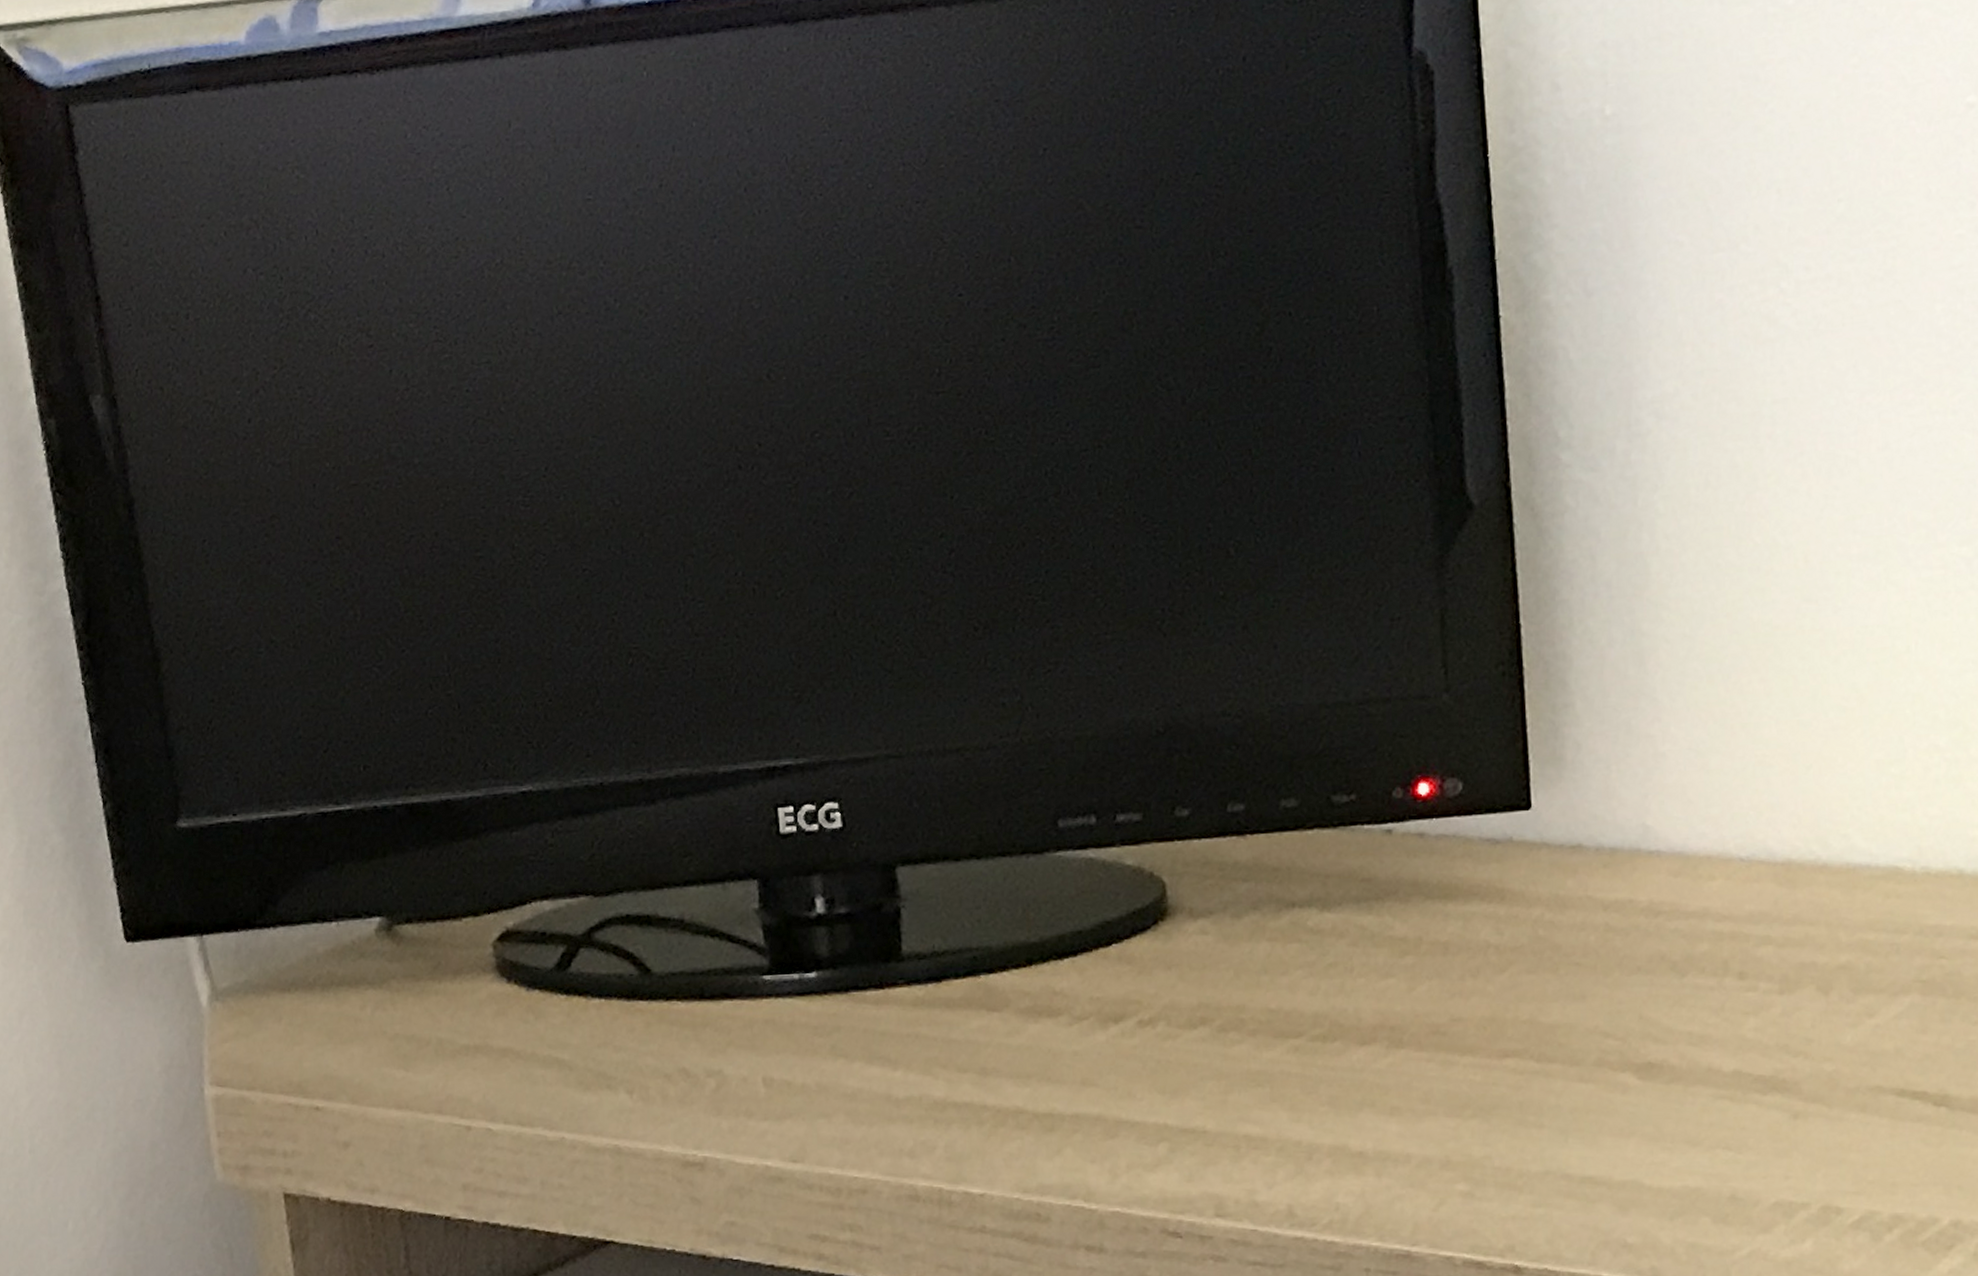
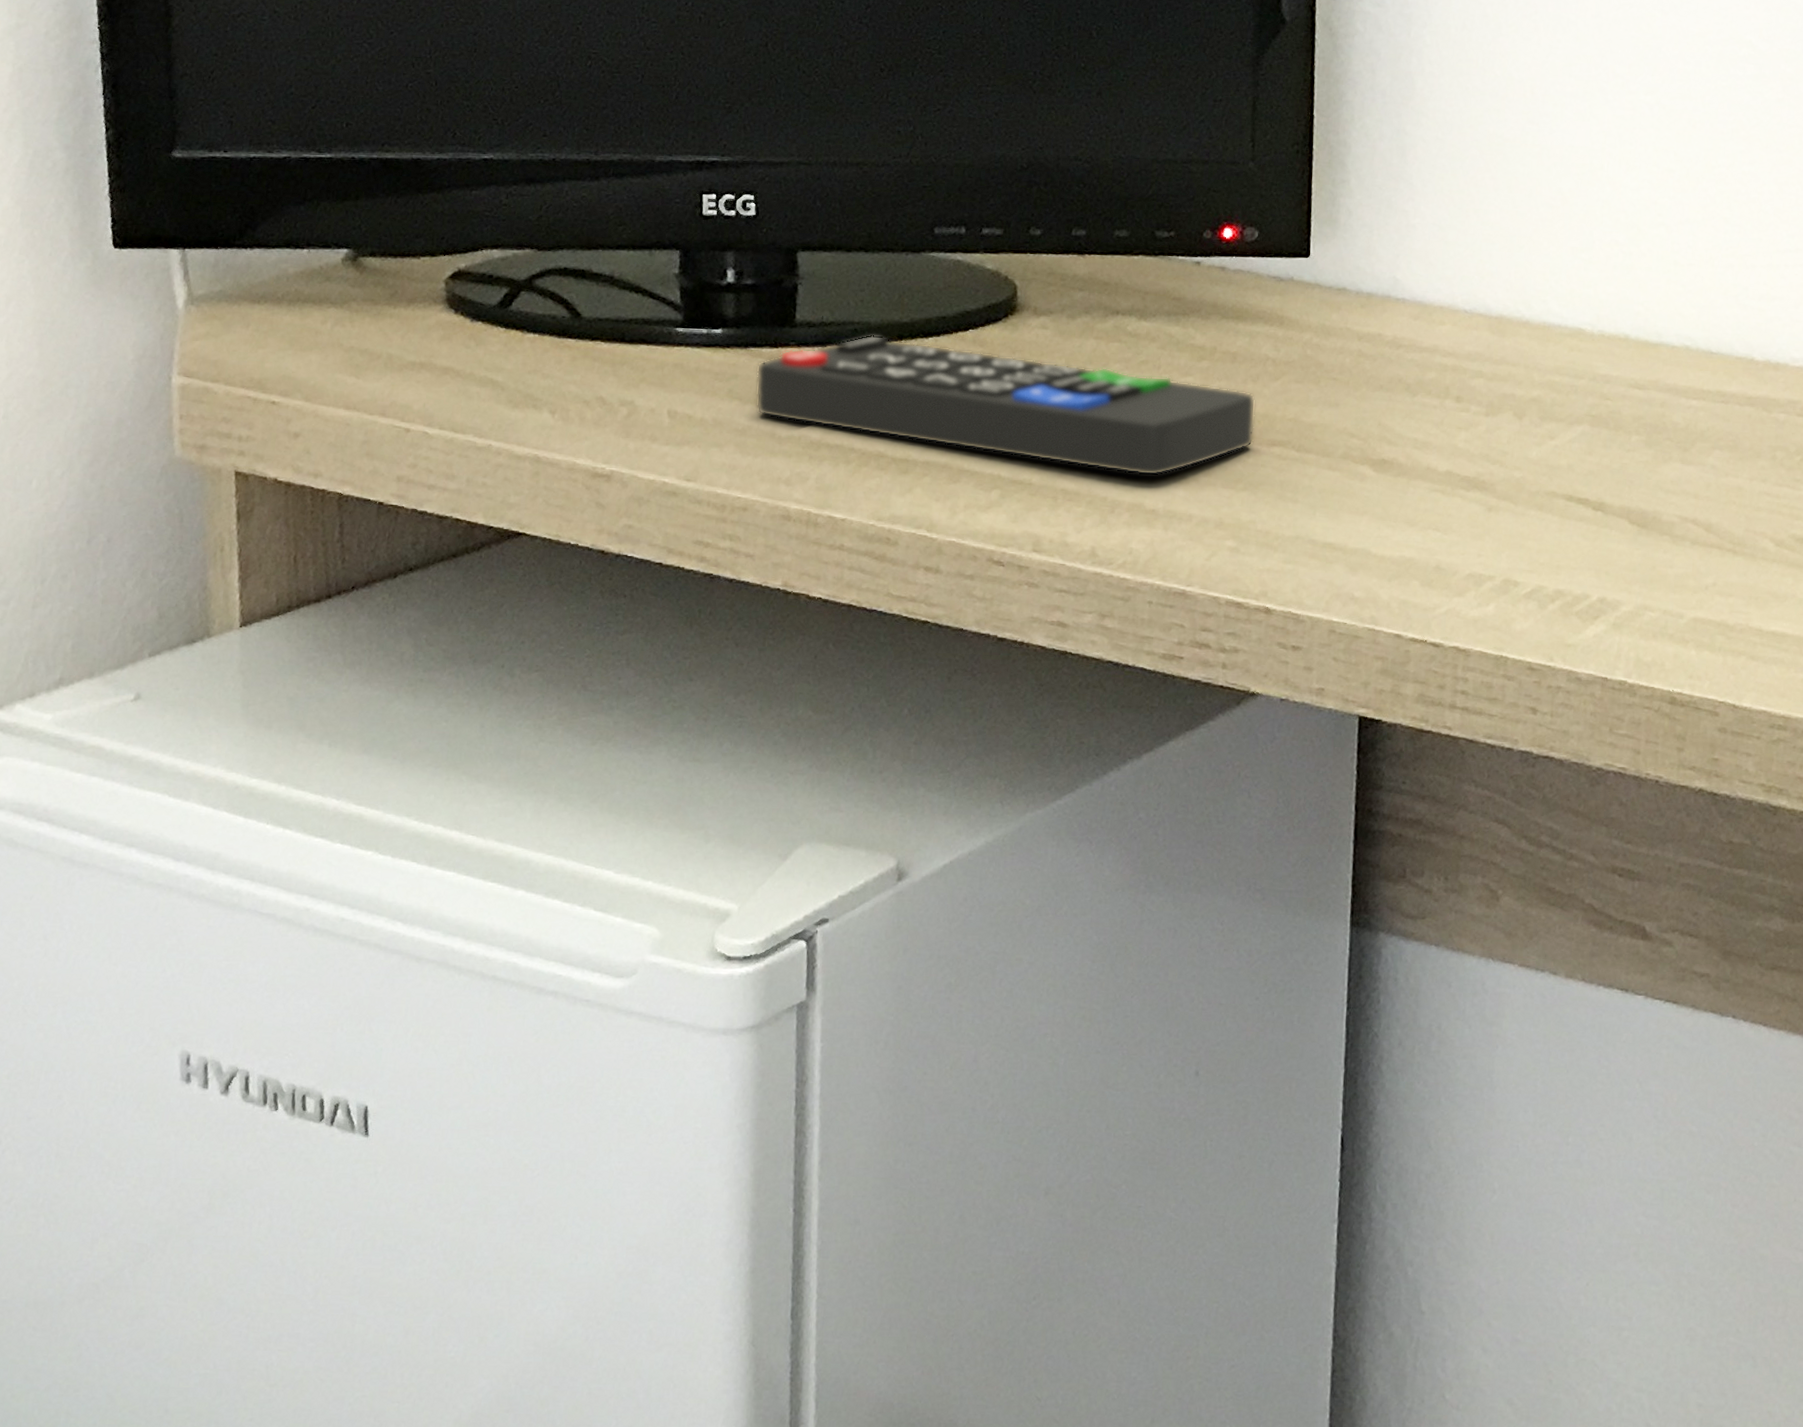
remote control: none [861,962,1480,1110] -> present [756,335,1256,476]

